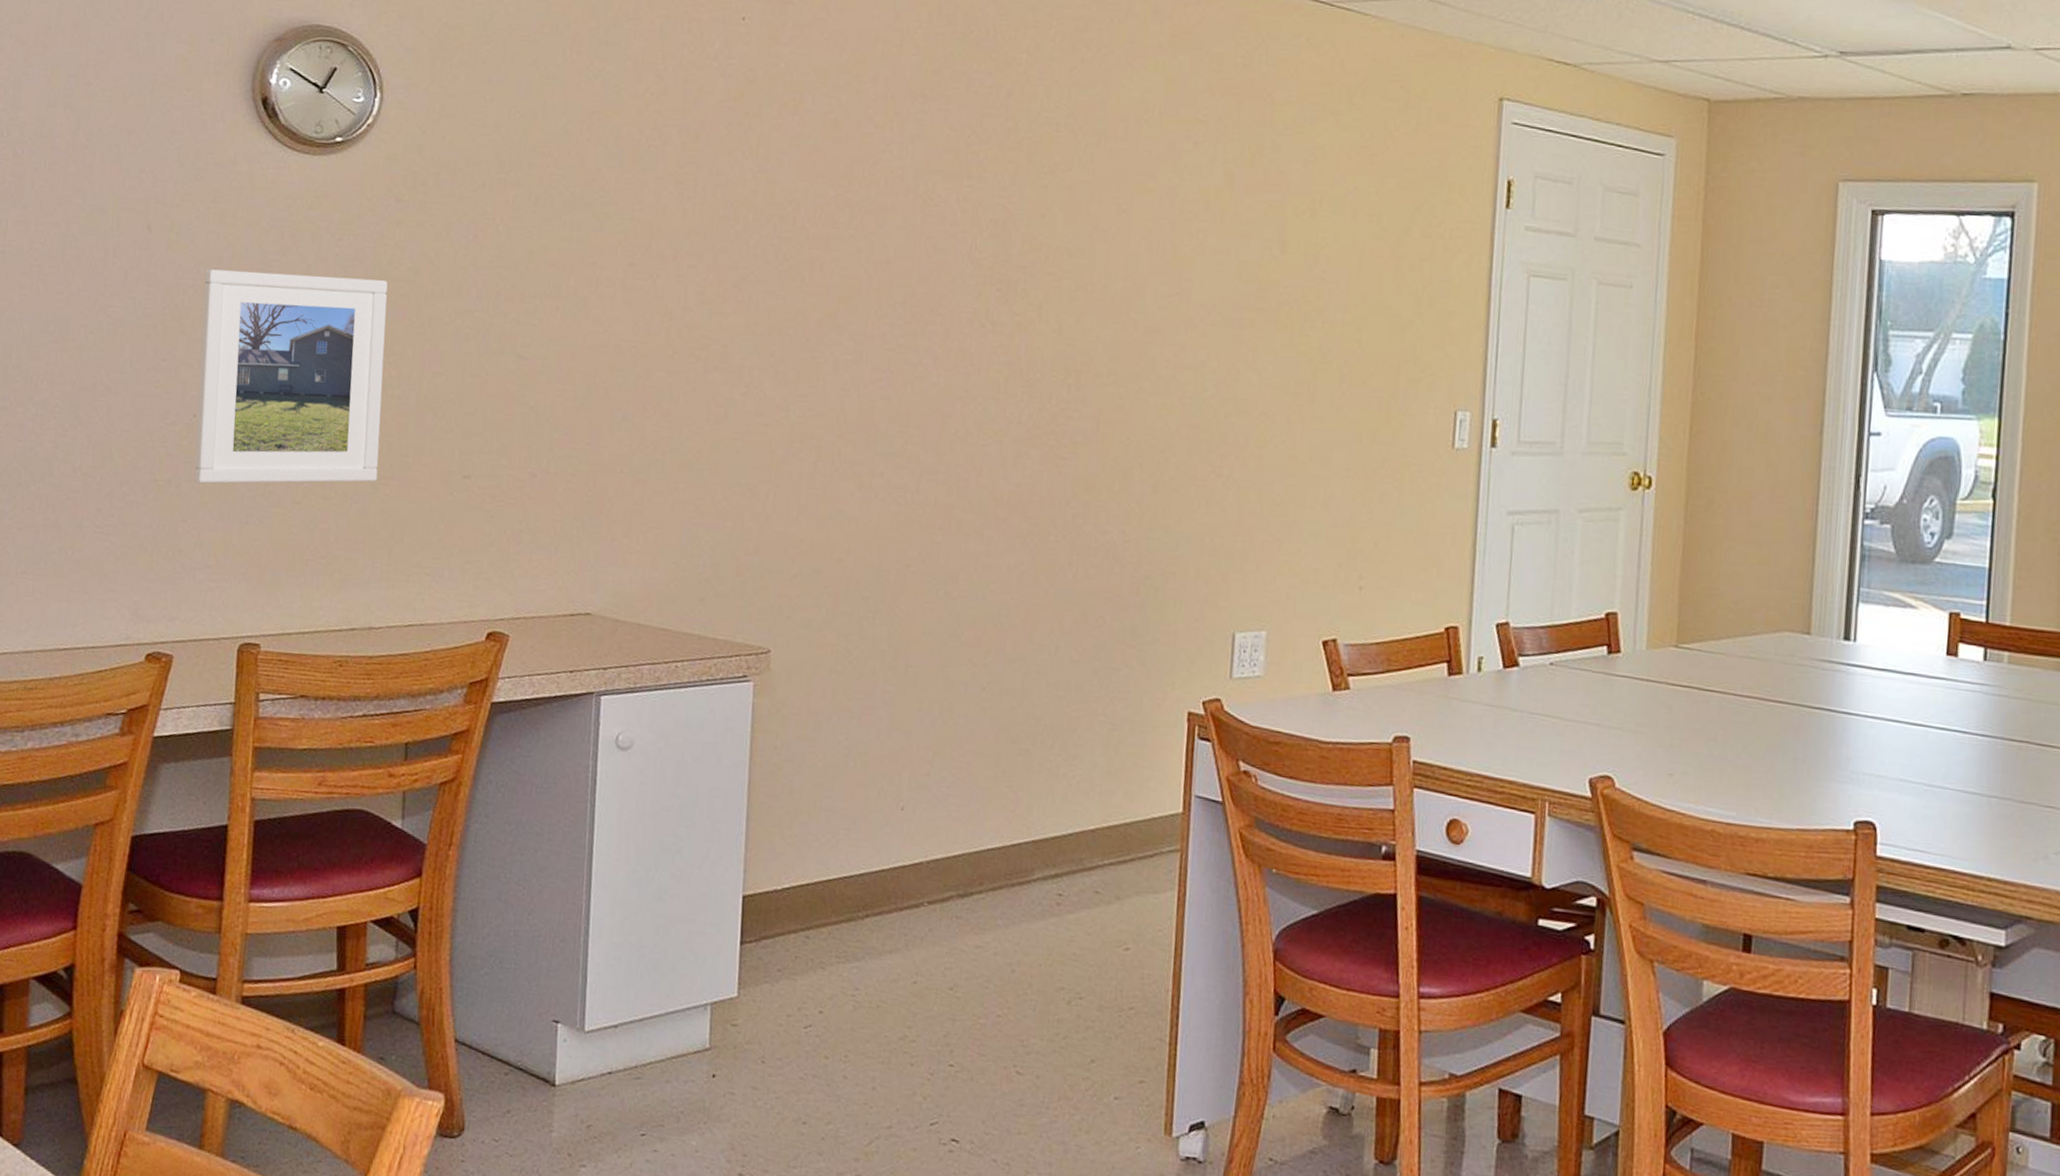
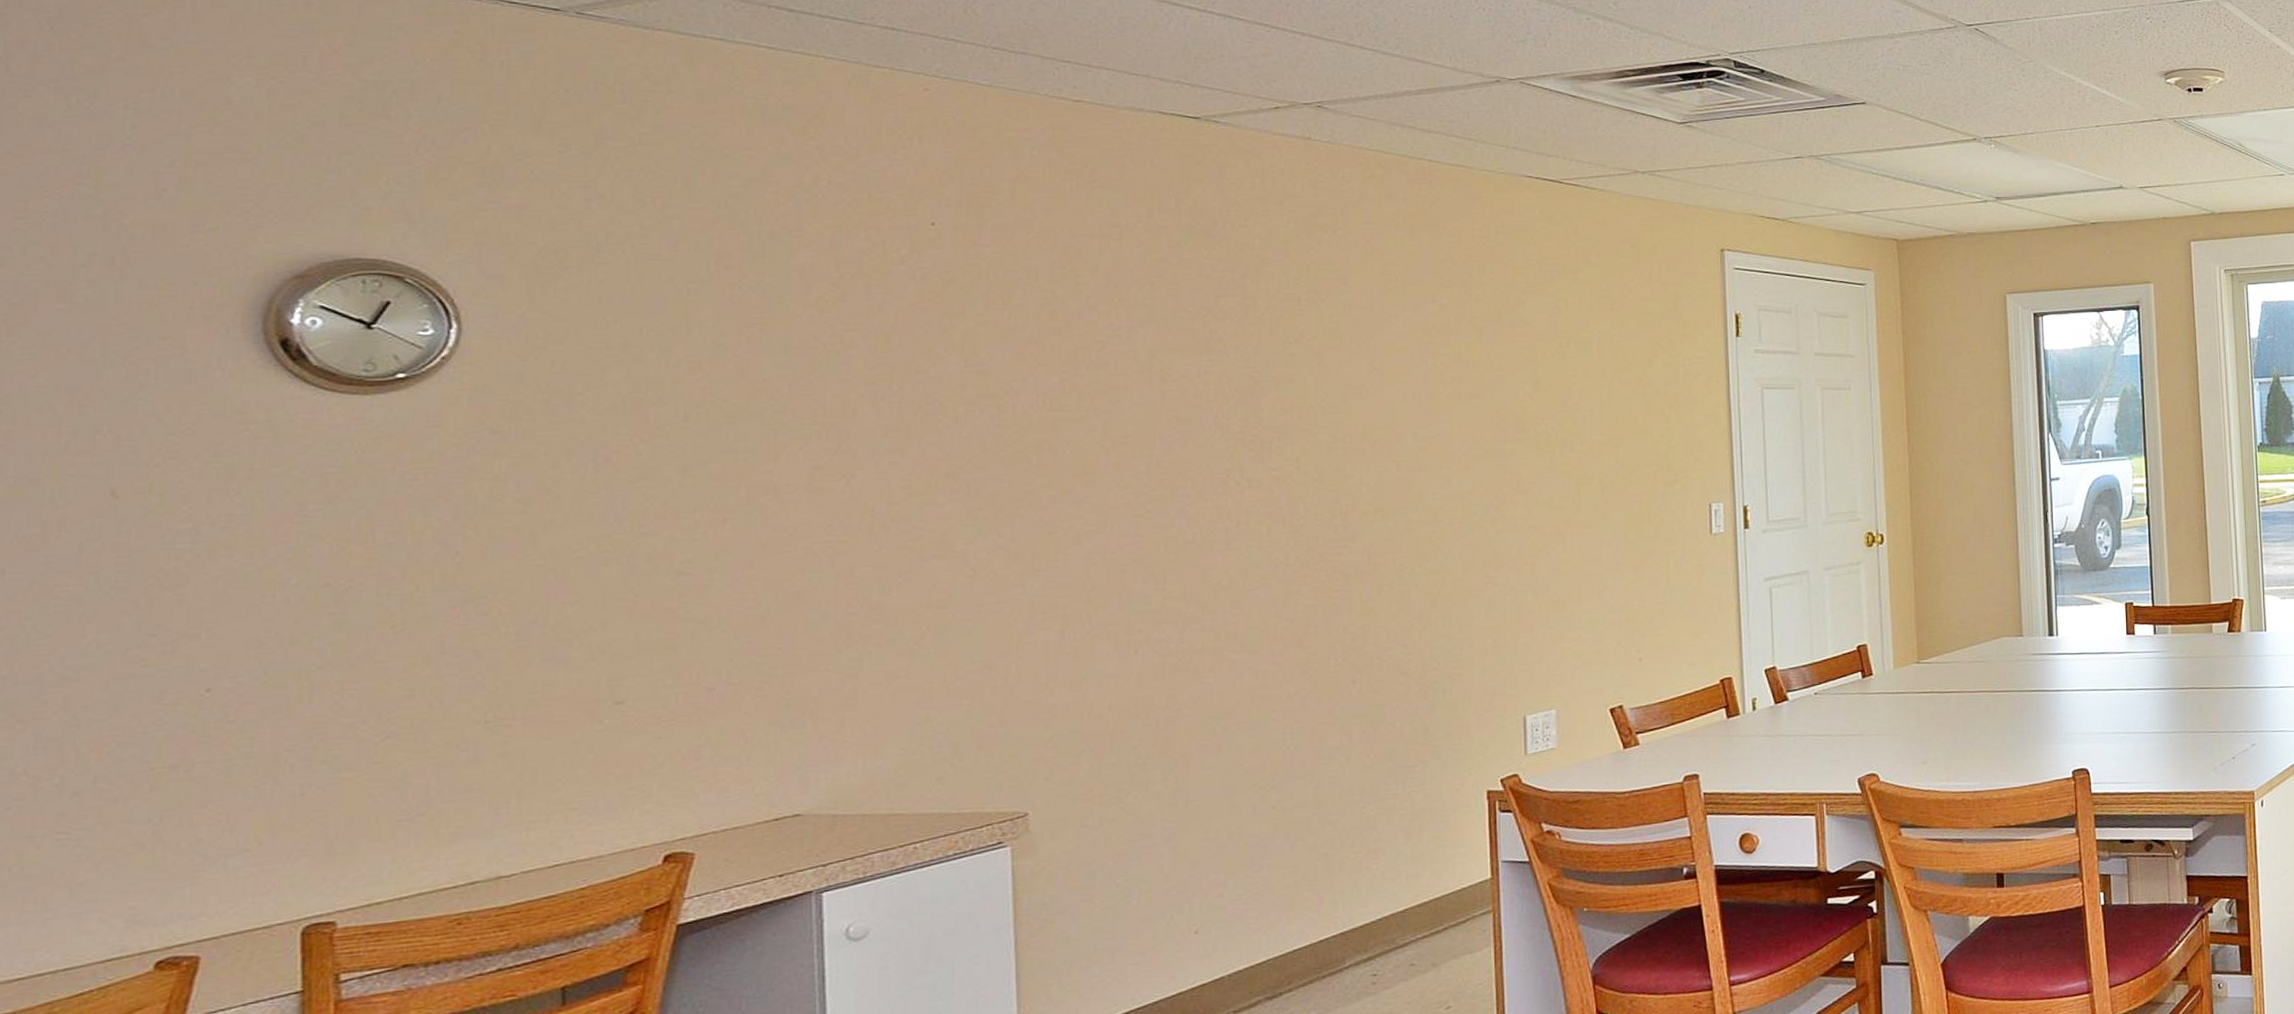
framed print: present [194,269,388,484] -> none [209,515,494,763]

